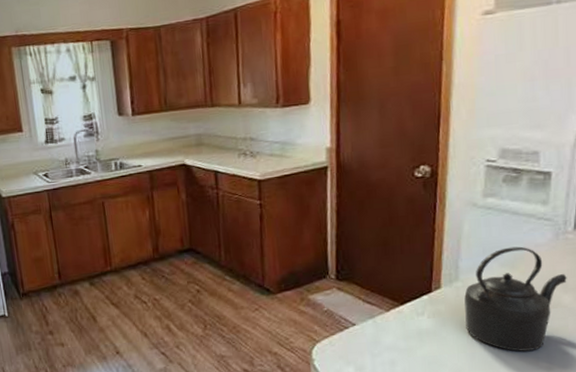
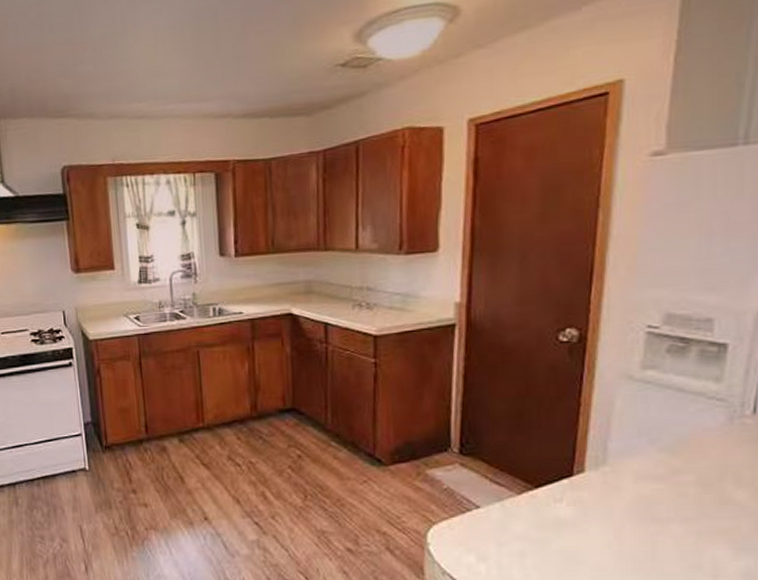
kettle: present [464,246,567,352] -> none [613,429,742,553]

